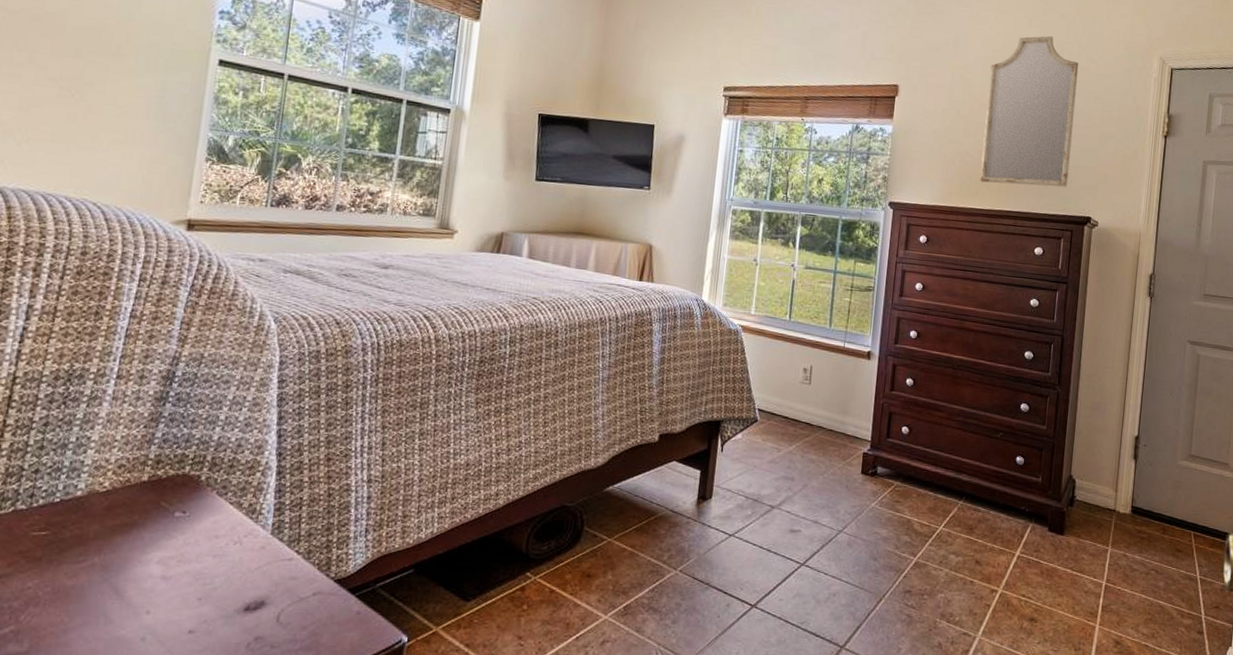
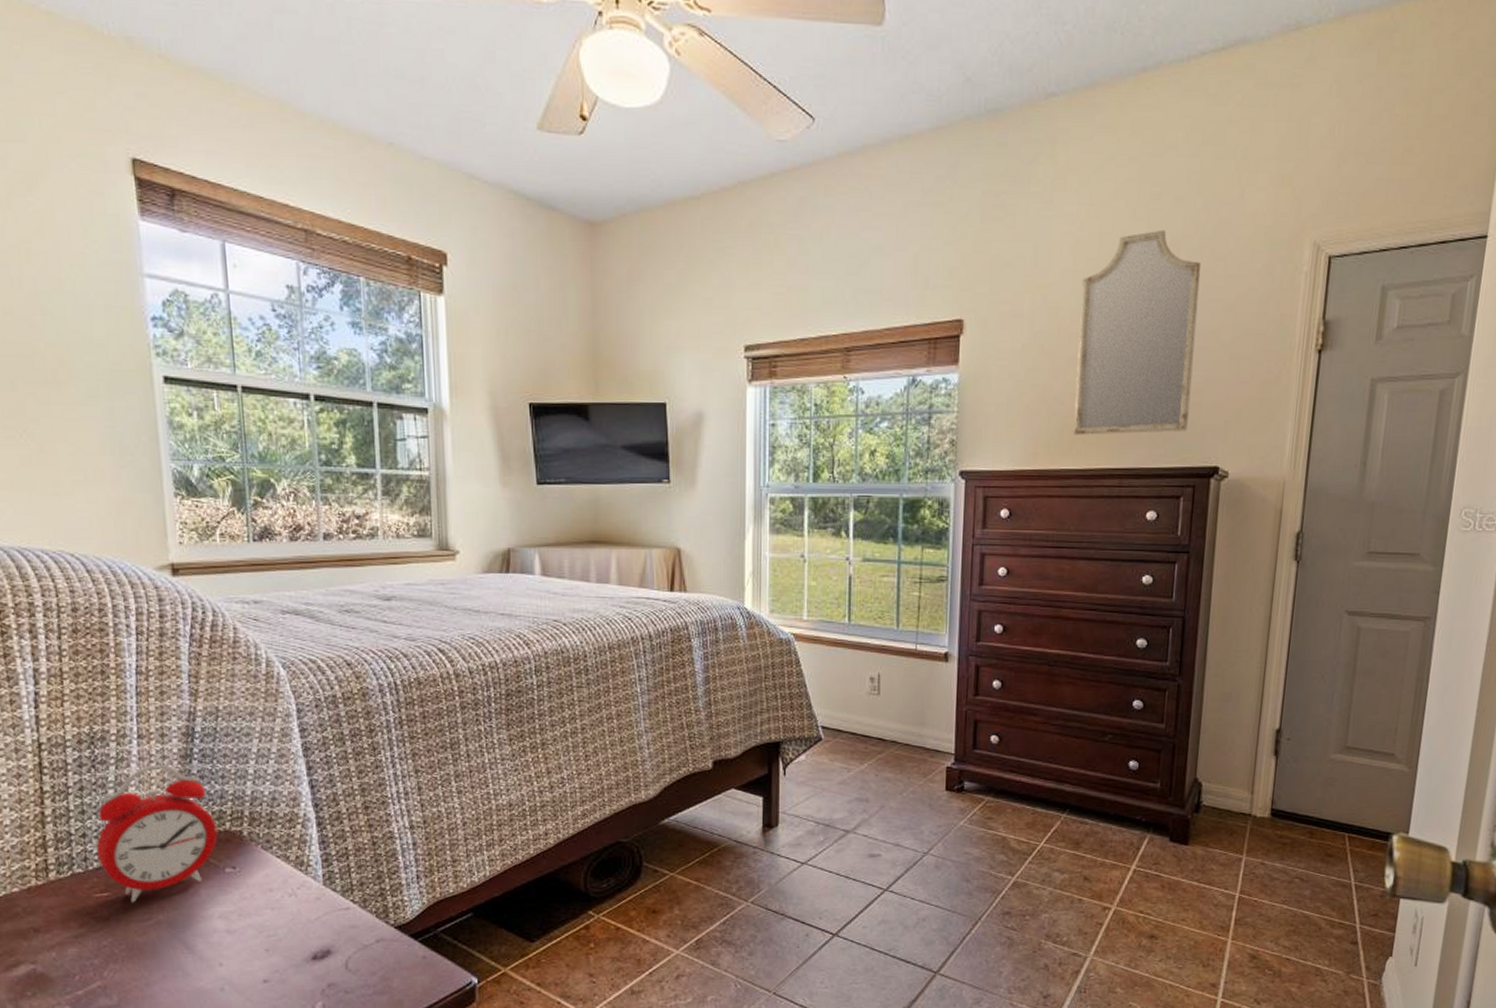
alarm clock: none [45,405,176,543] -> present [96,764,218,903]

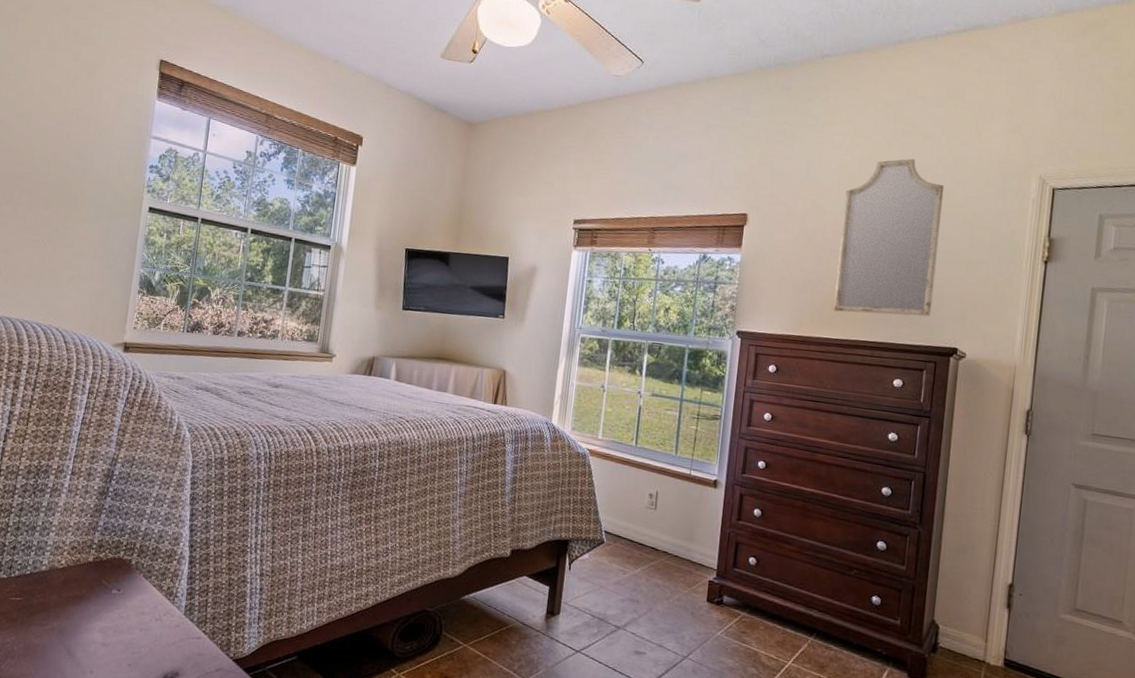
alarm clock: present [96,764,218,903] -> none [19,497,113,609]

